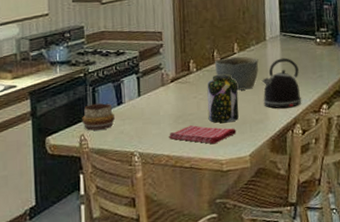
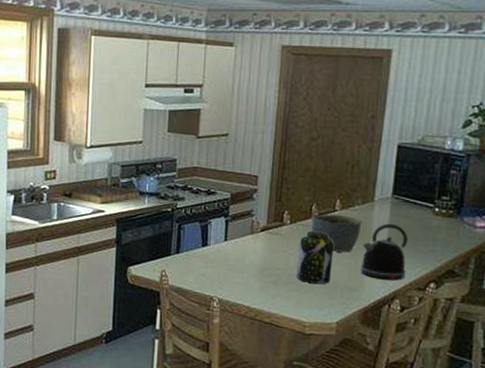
decorative bowl: present [82,103,115,131] -> none [165,241,198,269]
dish towel: present [169,125,237,144] -> none [251,280,326,304]

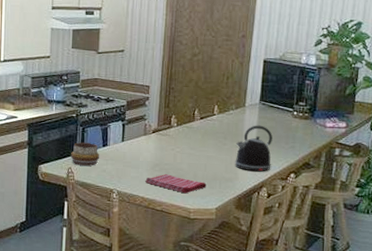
decorative bowl: none [165,241,198,269] -> present [71,142,99,166]
dish towel: none [251,280,326,304] -> present [145,174,207,194]
jar: present [296,230,334,285] -> none [182,132,213,177]
bowl: present [311,214,362,252] -> none [194,118,236,150]

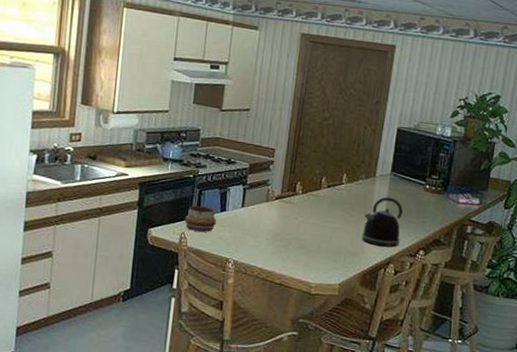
dish towel: present [145,174,207,194] -> none [264,244,331,267]

